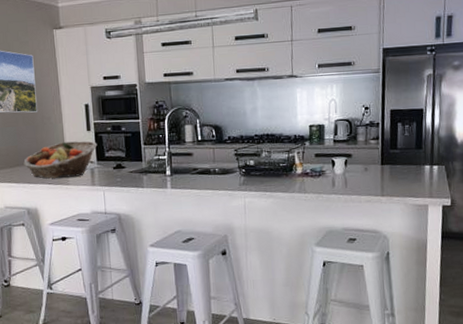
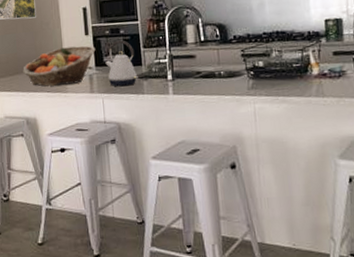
kettle: none [107,137,138,181] -> present [105,40,138,87]

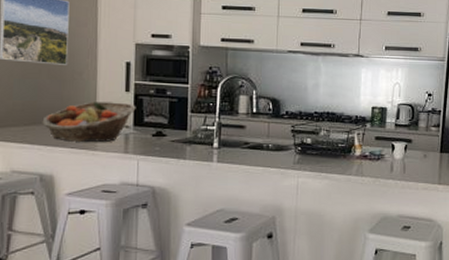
kettle: present [105,40,138,87] -> none [146,101,181,150]

